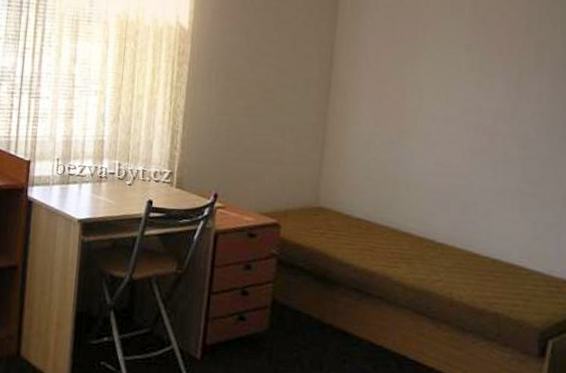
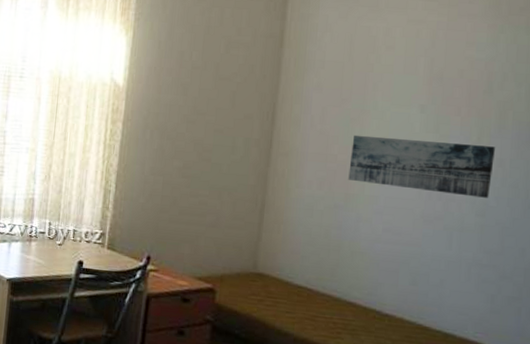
wall art: none [402,74,534,132] -> present [348,134,495,198]

